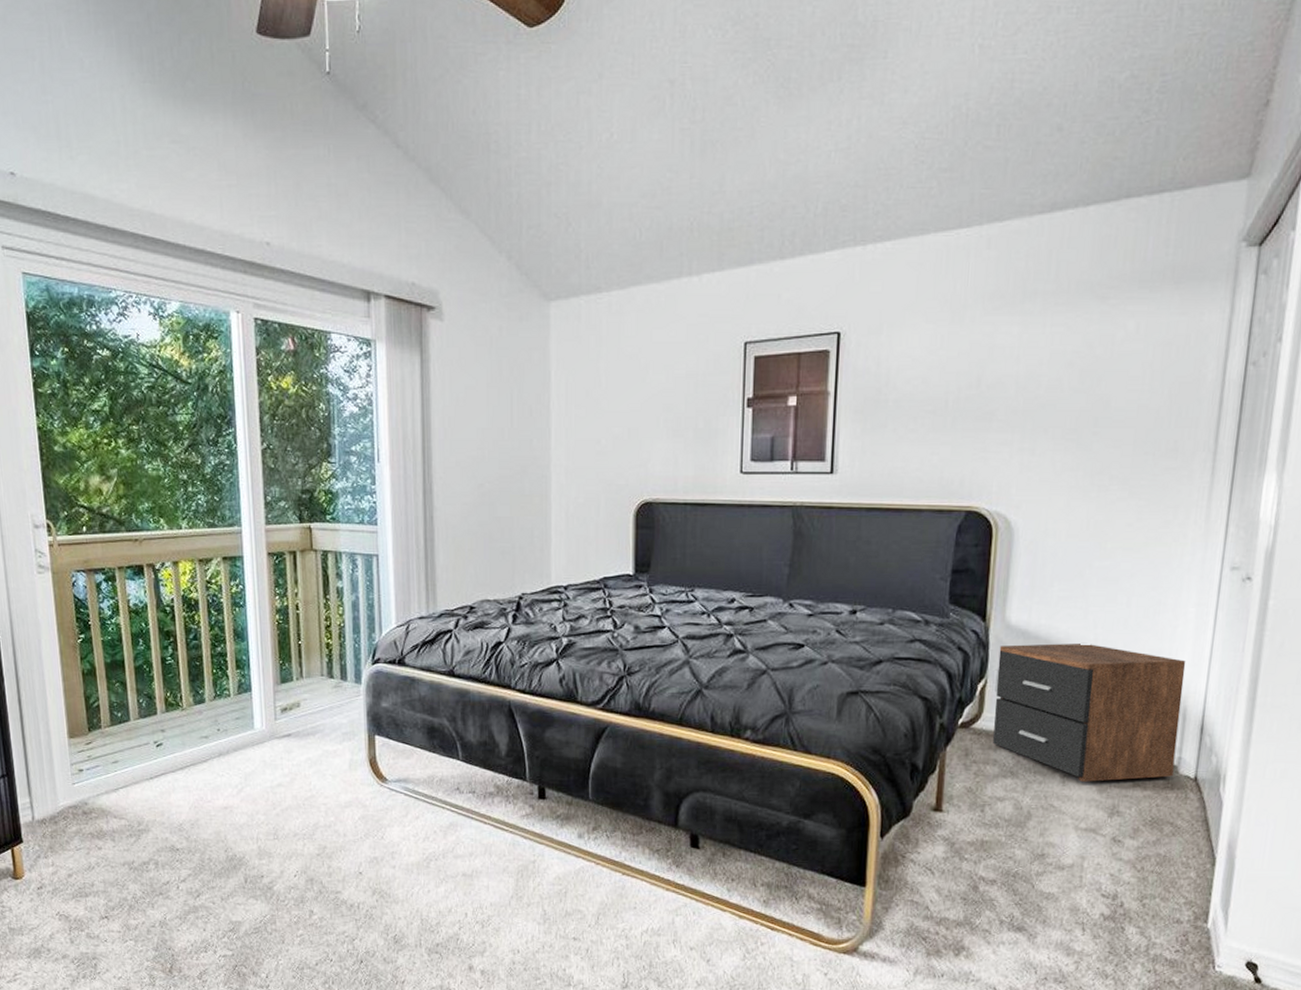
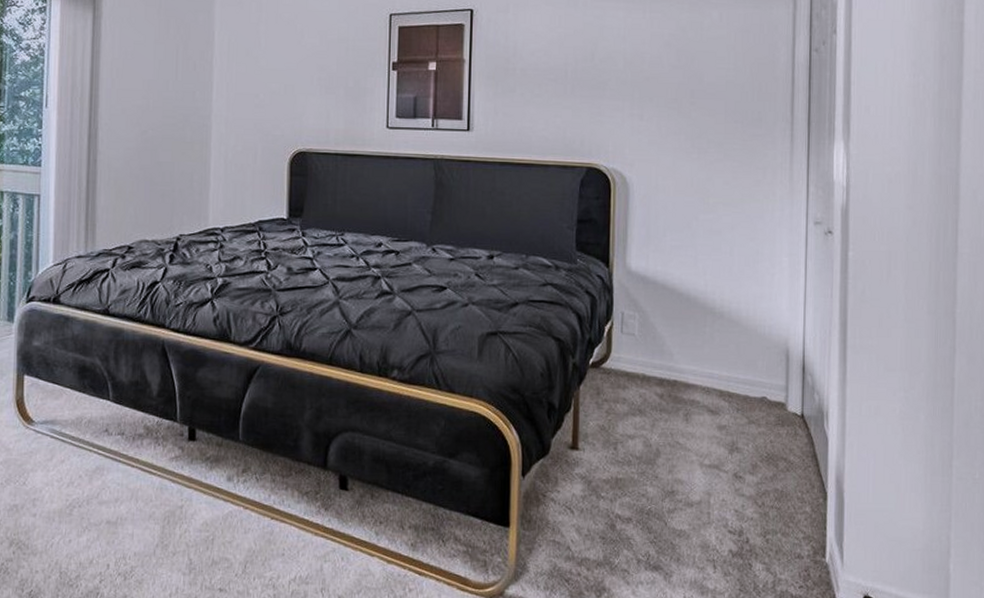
nightstand: present [993,642,1186,782] -> none [621,288,785,419]

